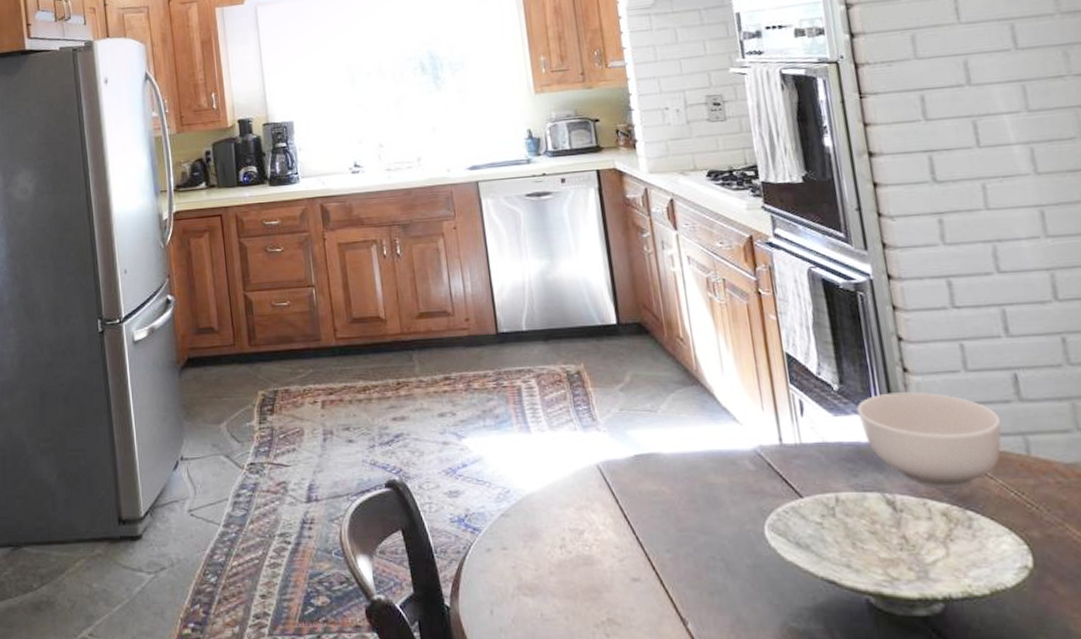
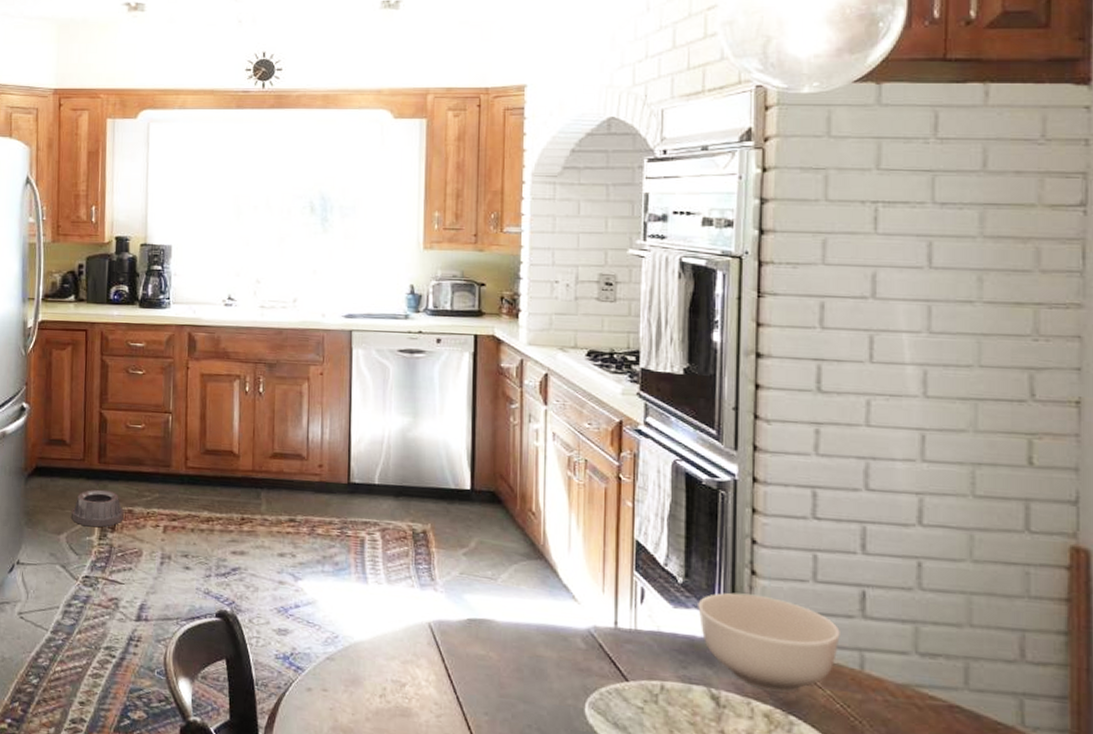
pet bowl: none [228,372,281,412] -> present [71,489,124,528]

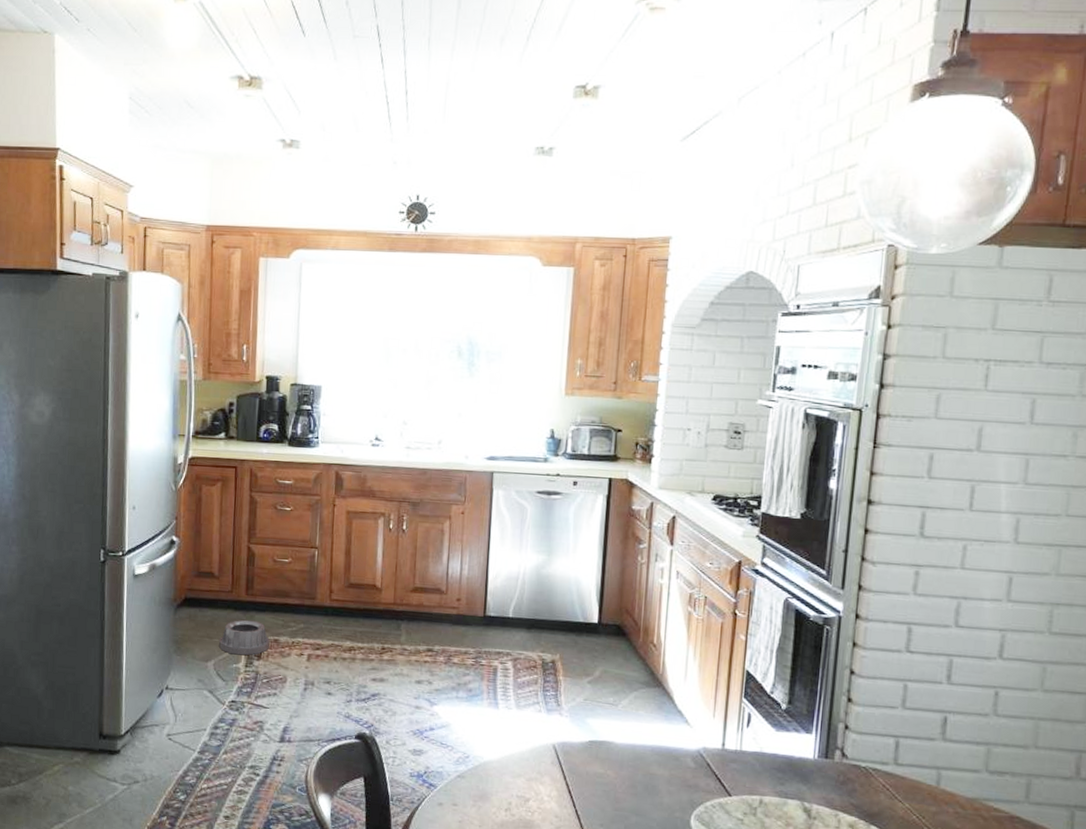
bowl: present [698,592,840,693] -> none [797,717,922,806]

